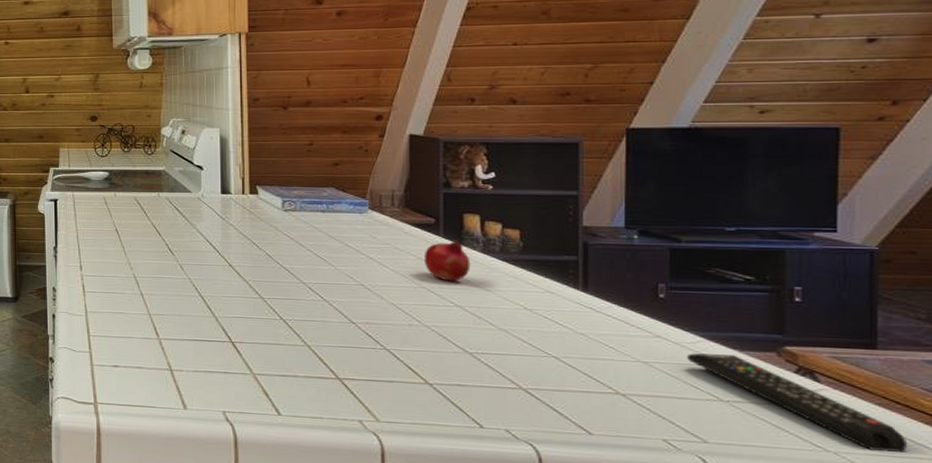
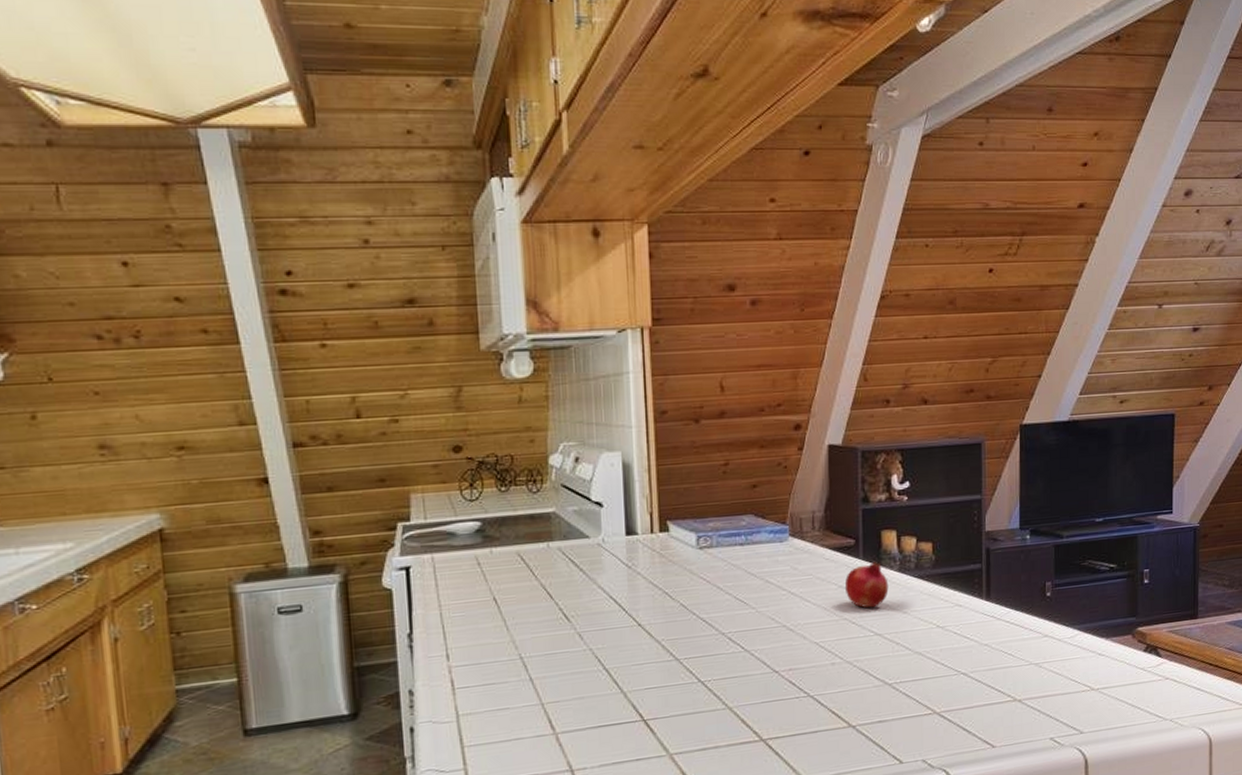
remote control: present [687,353,908,452] -> none [1068,643,1217,712]

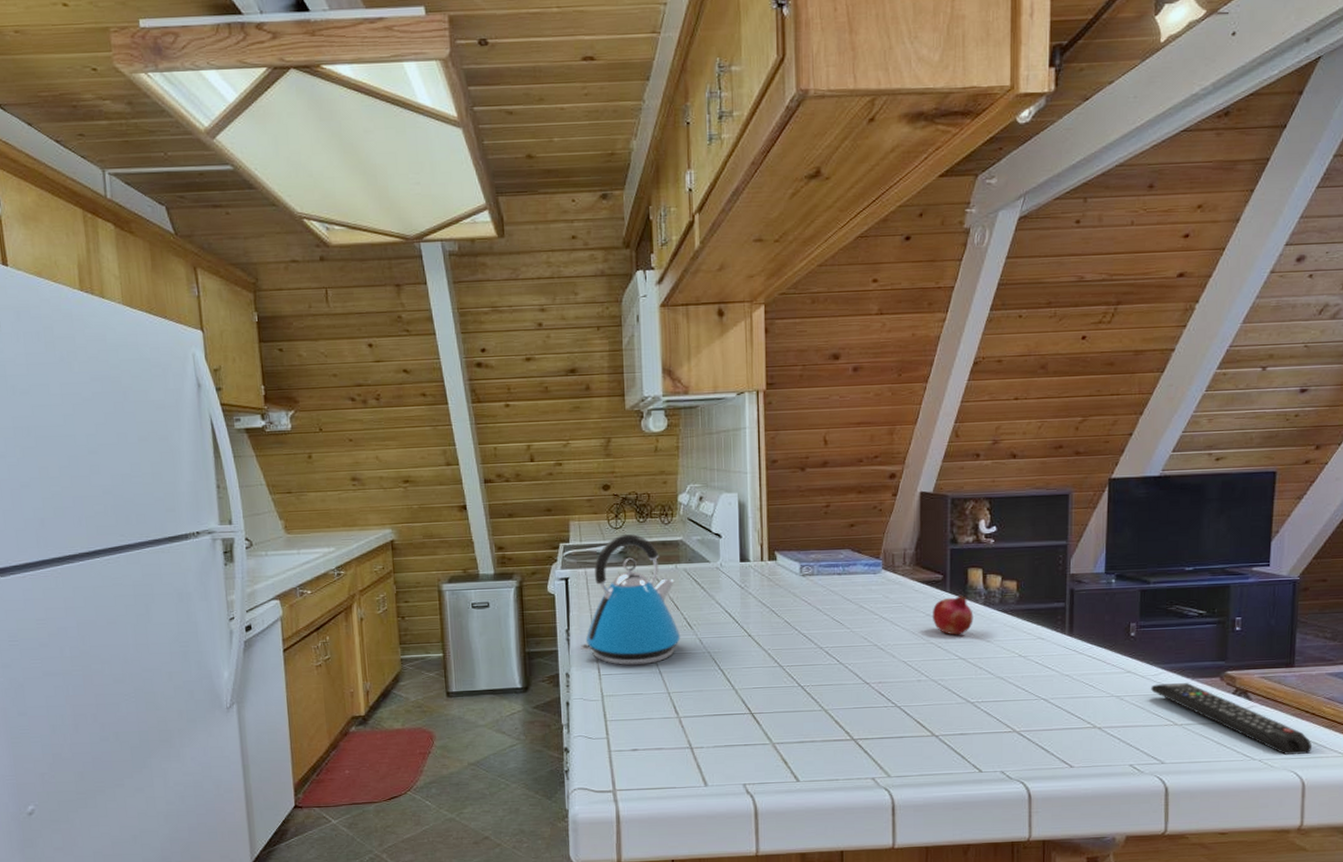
kettle: none [428,507,556,675] -> present [581,534,681,666]
remote control: none [1068,643,1217,712] -> present [1151,683,1313,755]

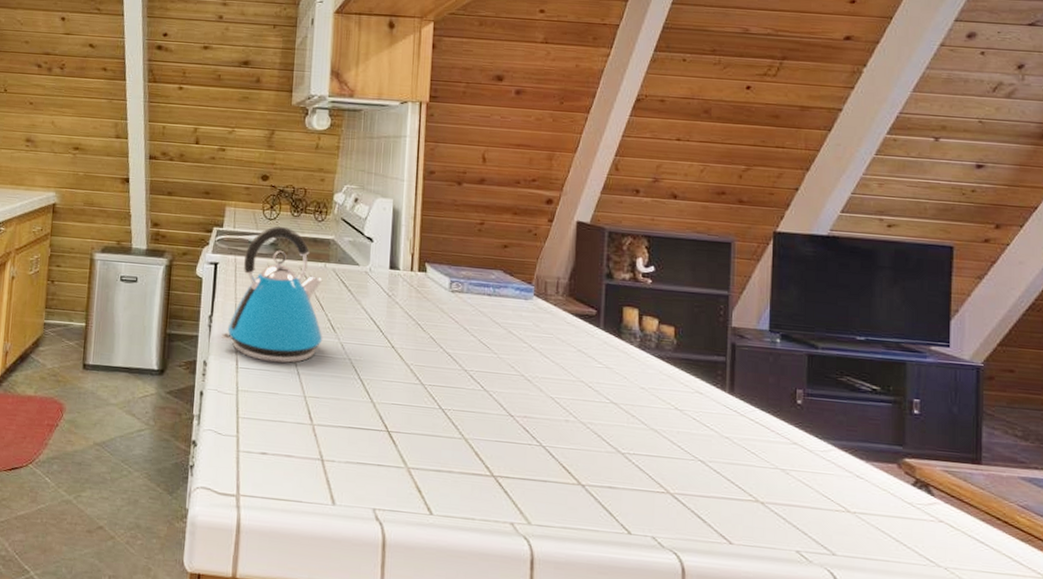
fruit: present [932,595,973,635] -> none [583,334,628,377]
remote control: present [1151,683,1313,755] -> none [820,462,1007,569]

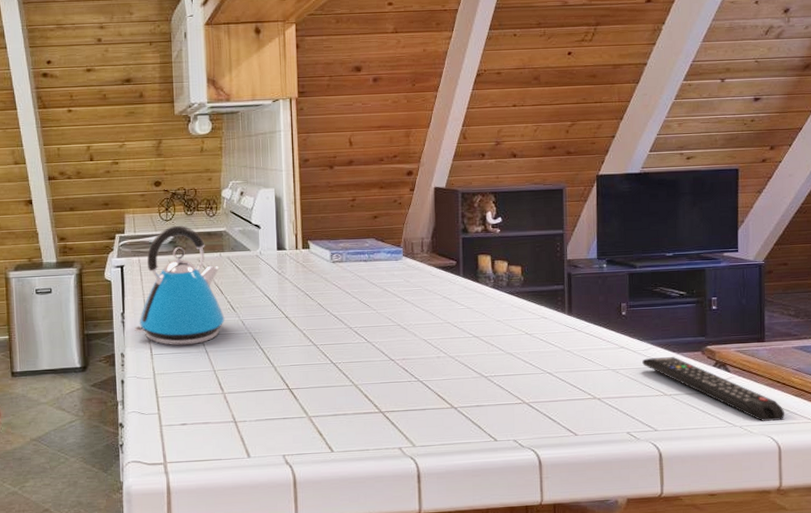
remote control: none [820,462,1007,569] -> present [642,357,785,421]

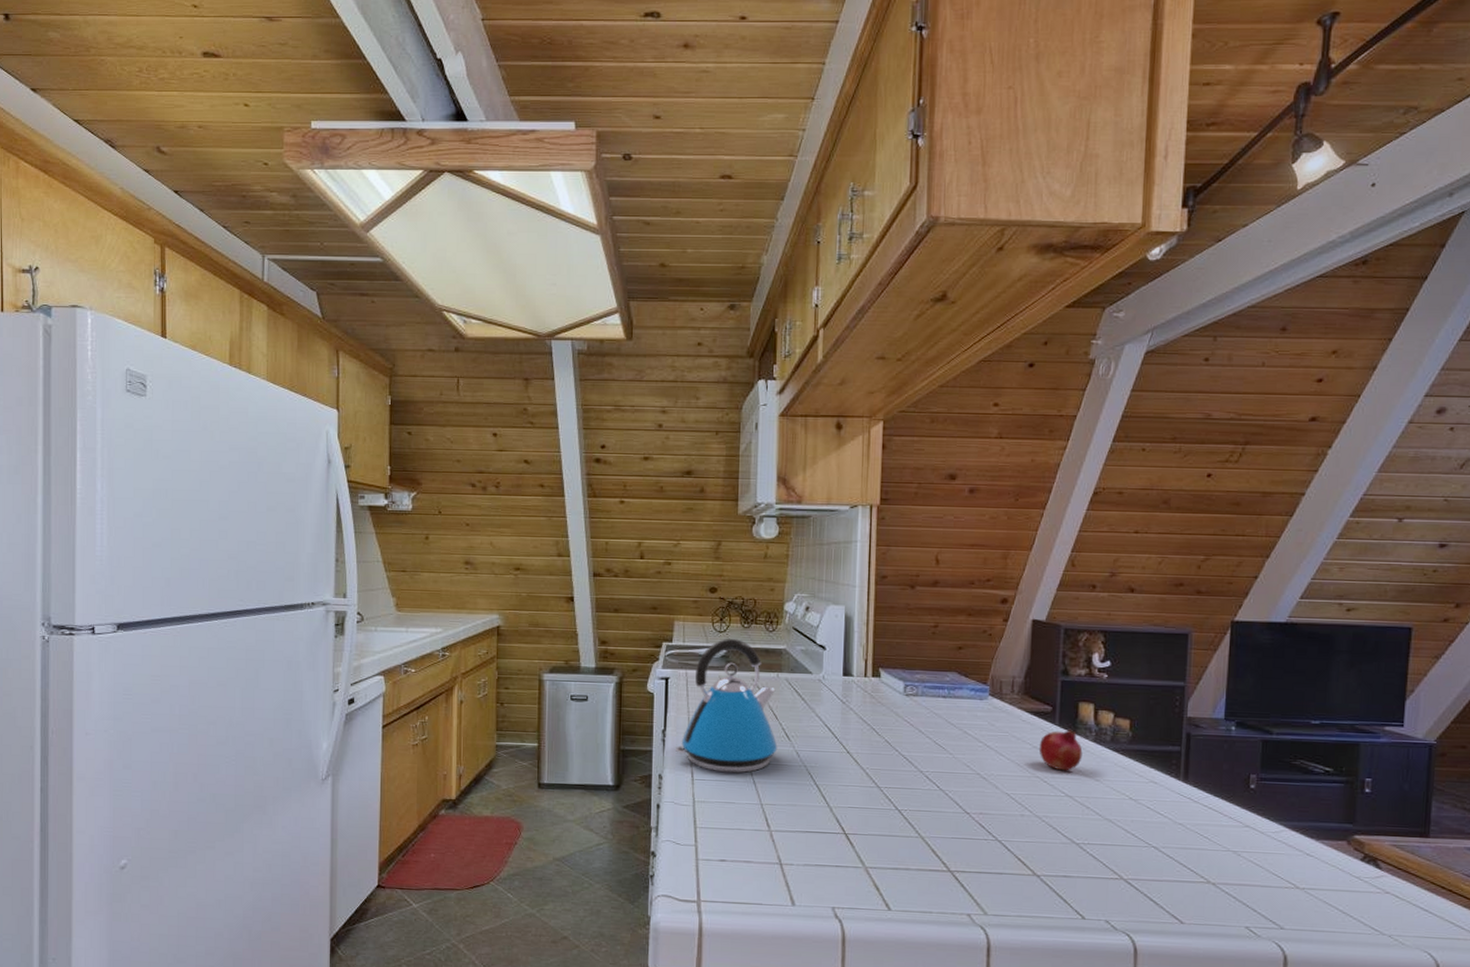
fruit: none [448,279,485,316] -> present [1039,730,1083,771]
remote control: present [642,357,785,421] -> none [1271,842,1449,934]

